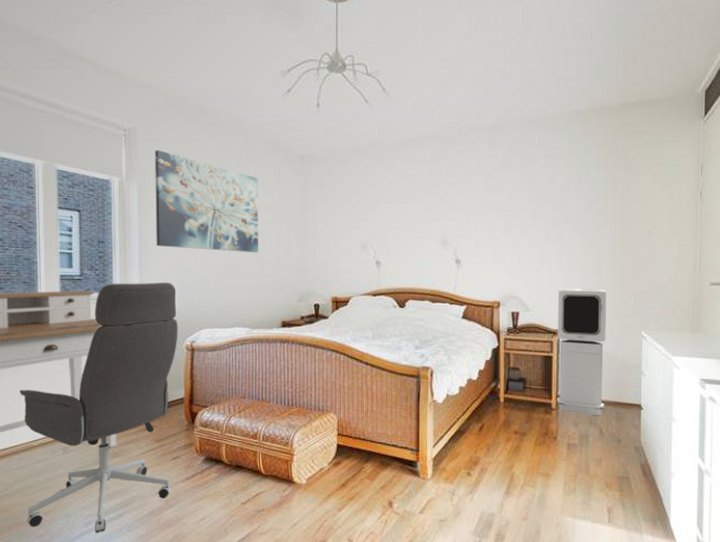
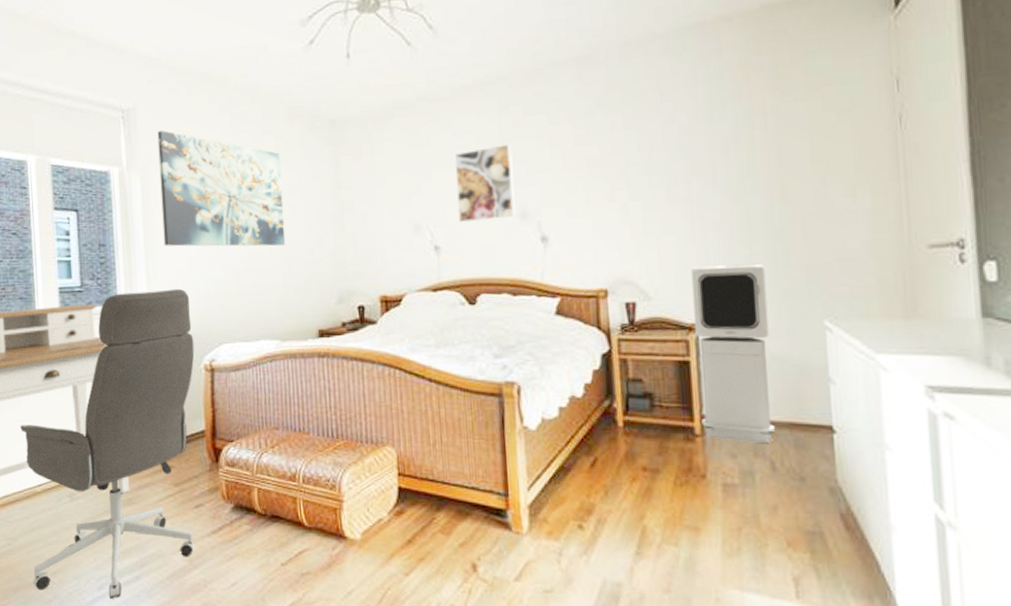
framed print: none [396,187,439,244] -> present [454,144,516,222]

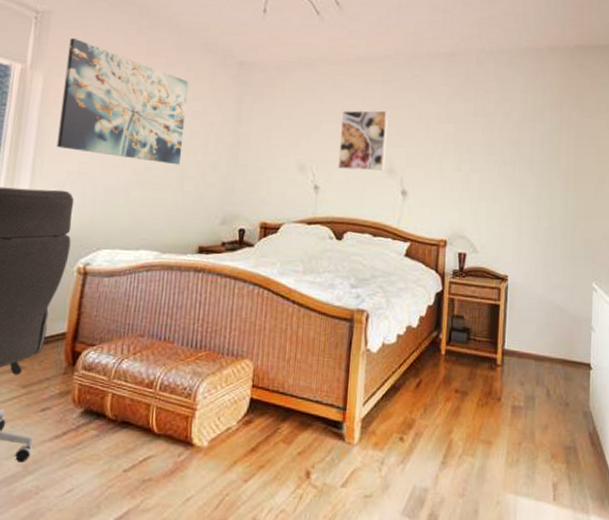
air purifier: present [691,264,776,444] -> none [502,231,558,375]

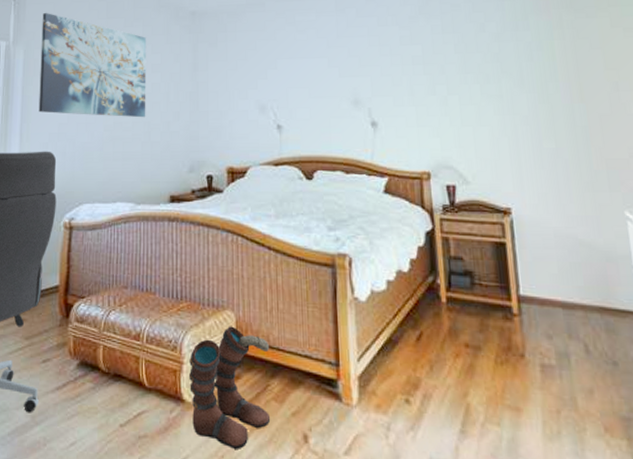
boots: none [200,374,283,487] -> present [188,326,271,449]
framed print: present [337,110,389,171] -> none [296,40,349,105]

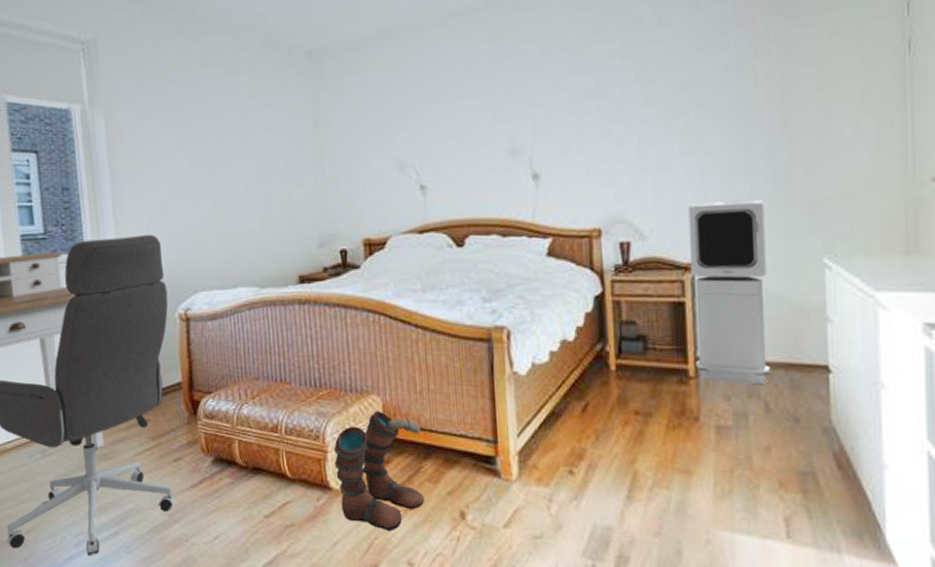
wall art: present [38,13,147,118] -> none [121,64,263,190]
air purifier: none [504,156,588,327] -> present [688,200,771,385]

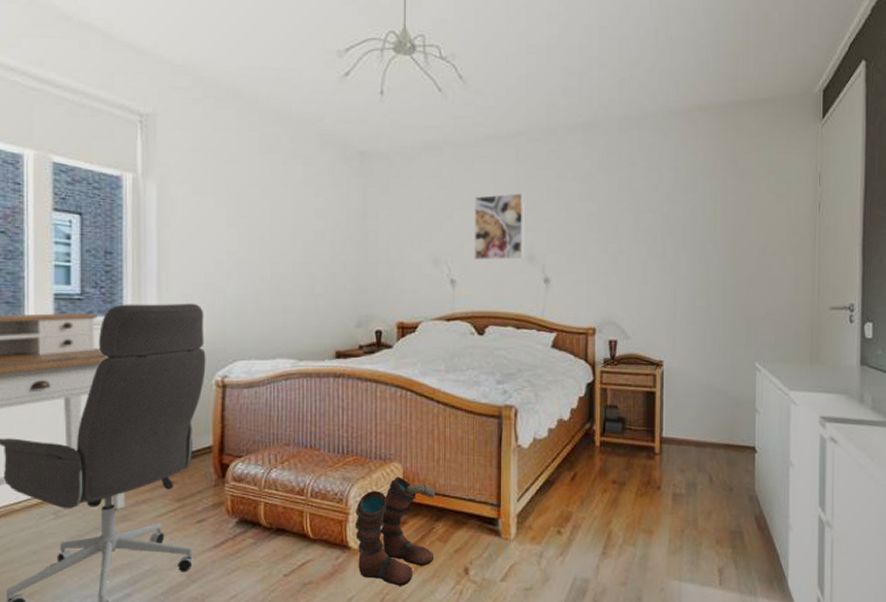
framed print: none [440,75,506,160] -> present [474,193,525,260]
air purifier: present [688,200,771,385] -> none [661,313,716,461]

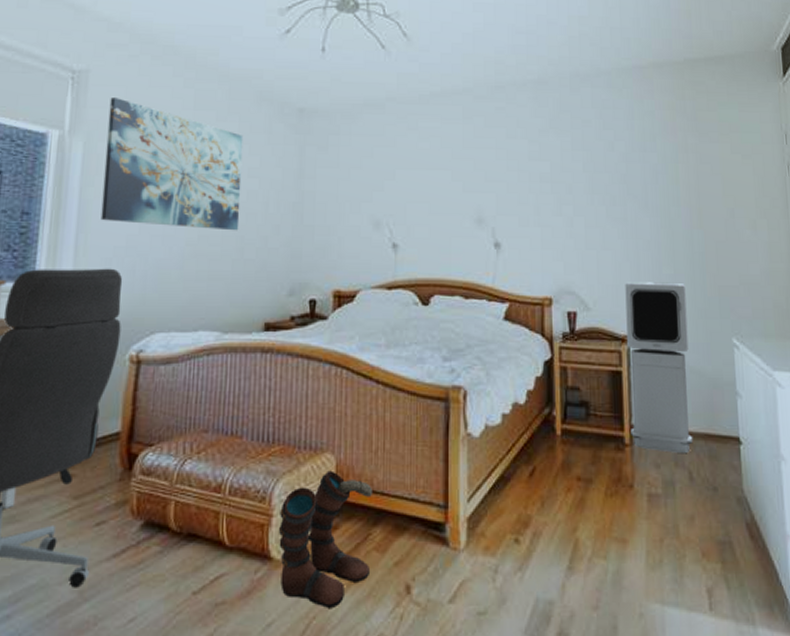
wall art: none [179,141,309,268] -> present [101,98,244,231]
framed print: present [474,193,525,260] -> none [418,152,472,222]
air purifier: none [661,313,716,461] -> present [625,282,693,454]

